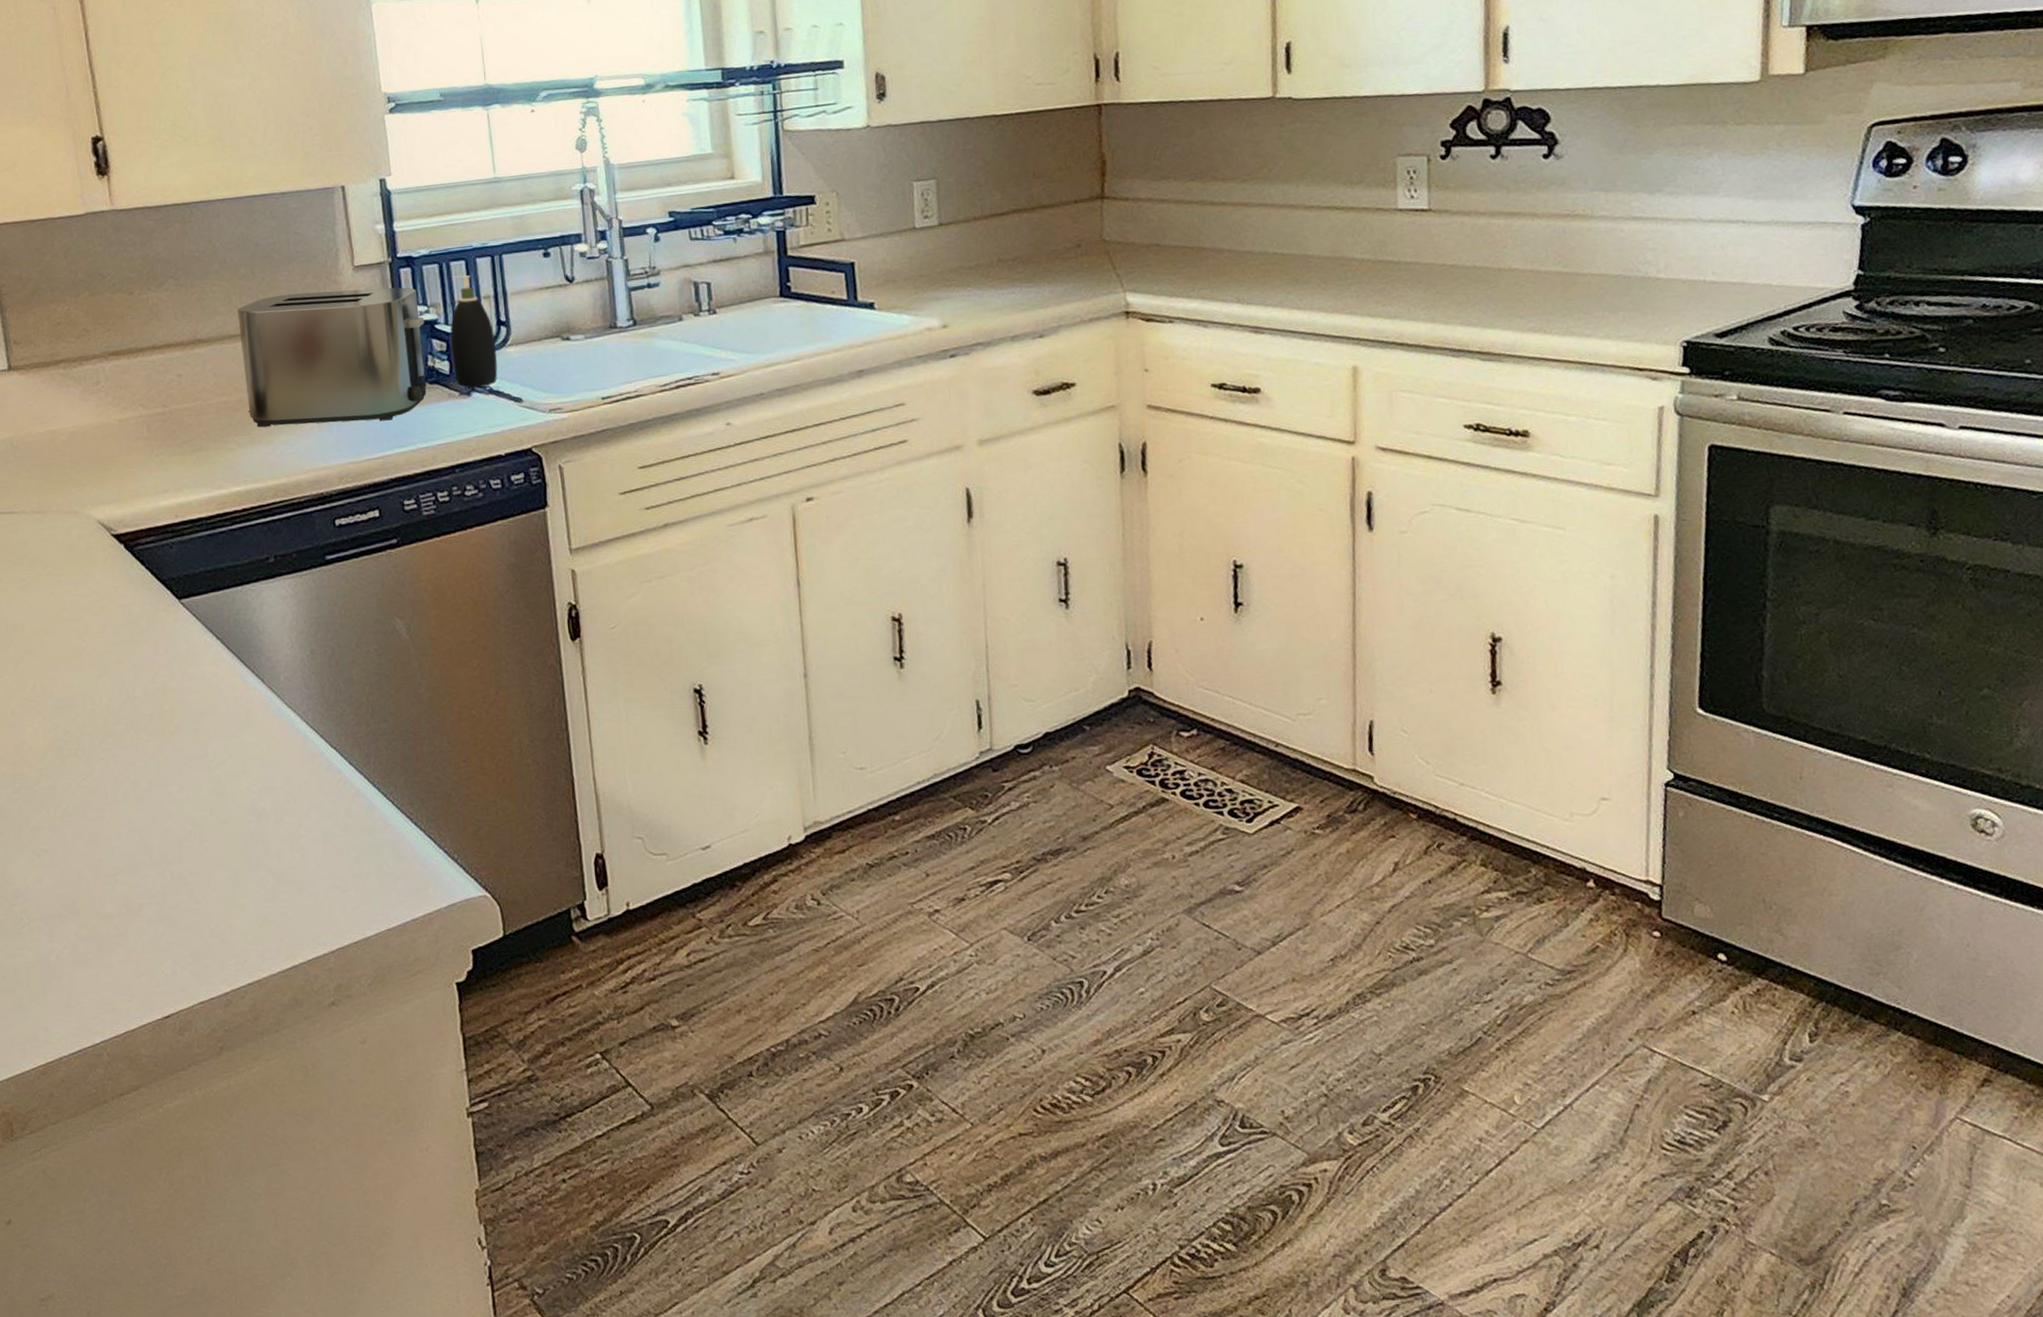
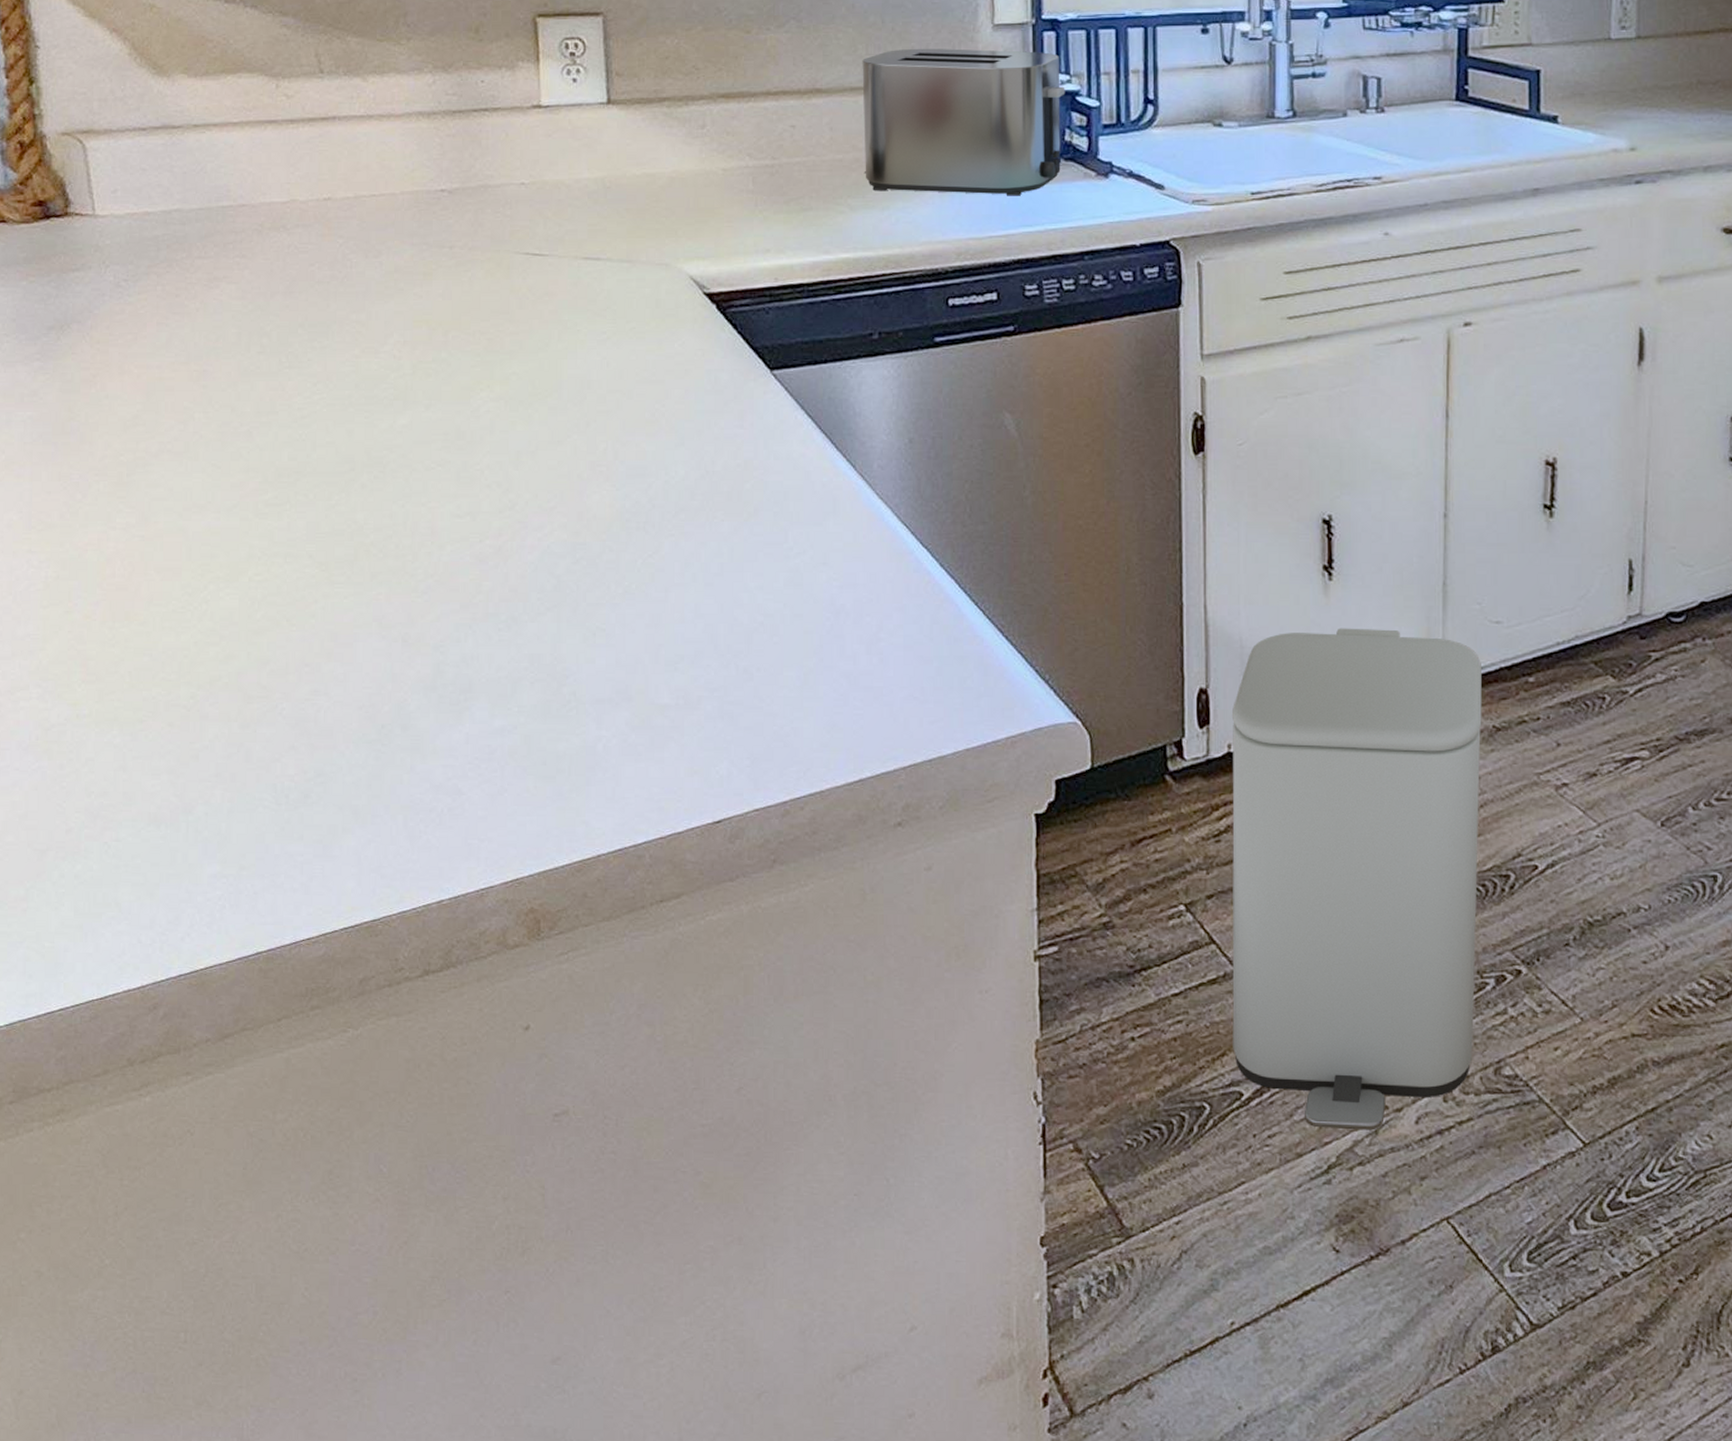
soap dispenser: present [450,275,498,388] -> none [1091,45,1141,169]
pedal bin: none [627,784,876,1247] -> present [1231,628,1482,1131]

